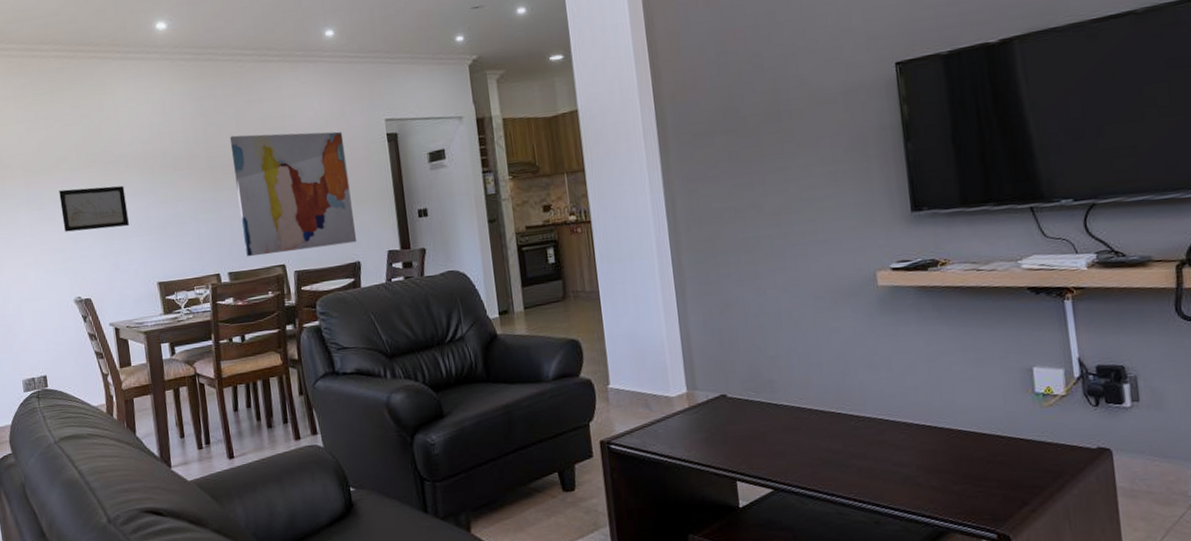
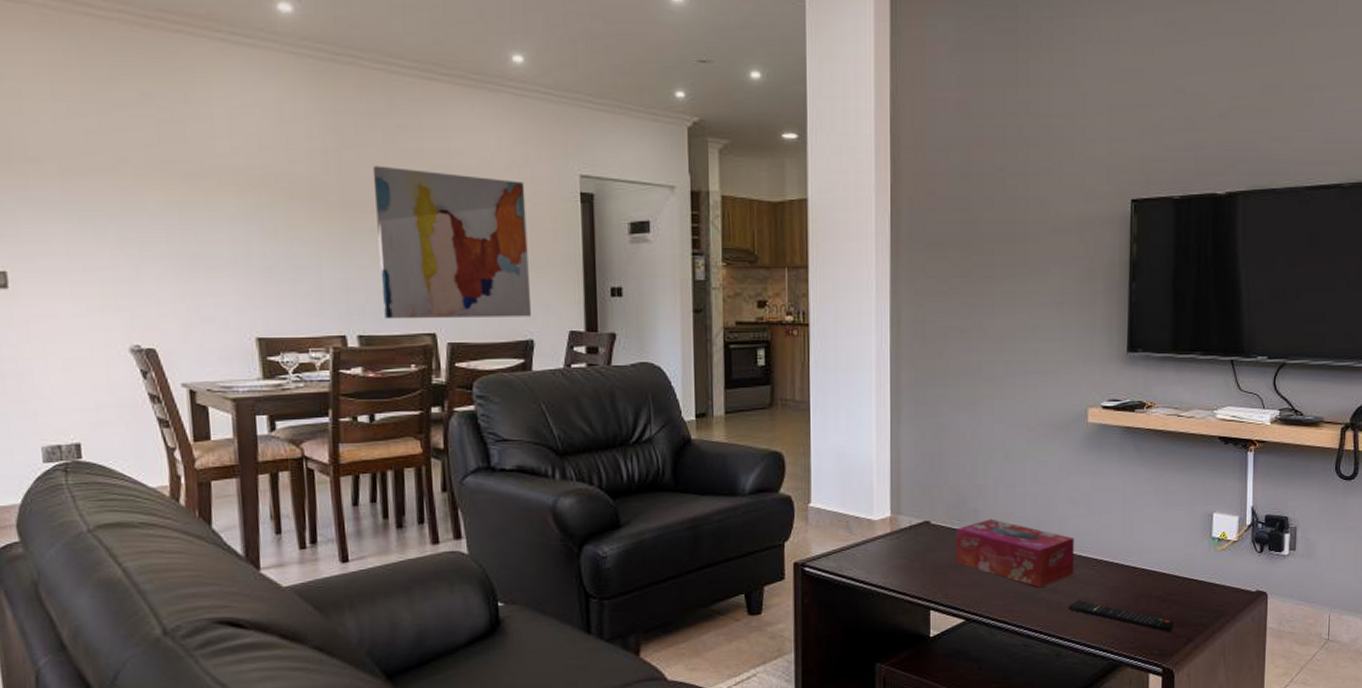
wall art: present [59,185,129,232] -> none [114,202,219,262]
tissue box: none [753,388,883,455] -> present [955,519,1074,588]
remote control: none [881,465,1005,497] -> present [1068,599,1175,633]

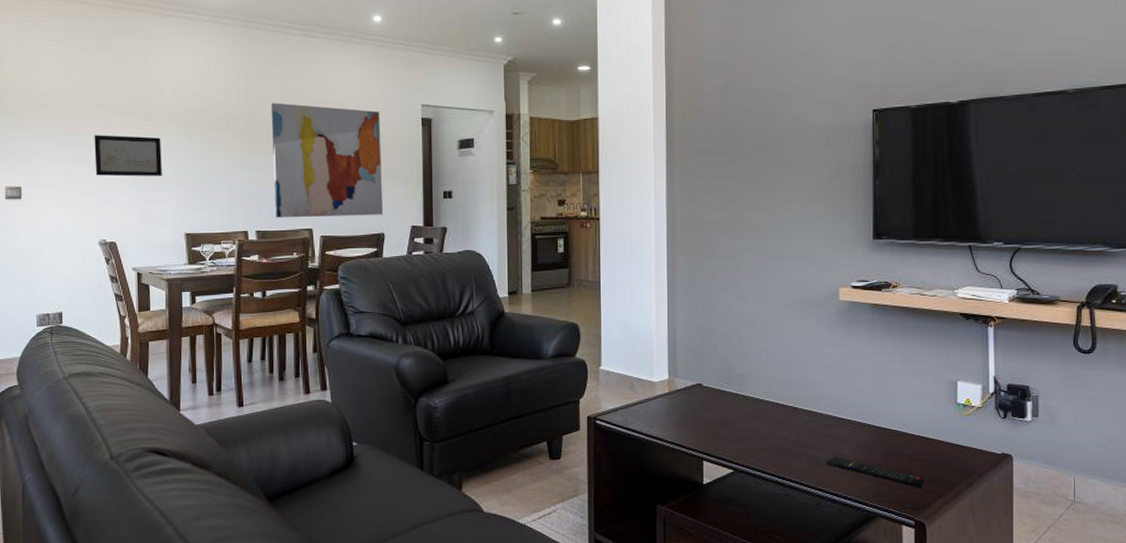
wall art: none [114,202,219,262] -> present [94,135,162,177]
tissue box: present [955,519,1074,588] -> none [724,382,830,444]

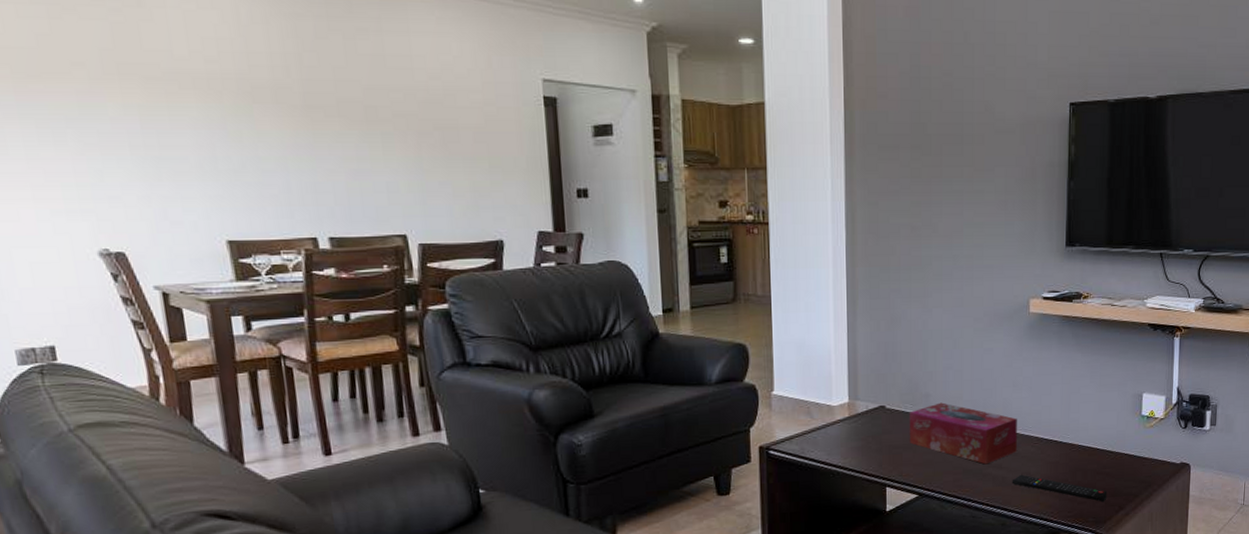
wall art: present [94,135,162,177] -> none [72,106,184,166]
wall art: present [270,102,384,218] -> none [334,69,501,222]
tissue box: none [724,382,830,444] -> present [909,402,1017,465]

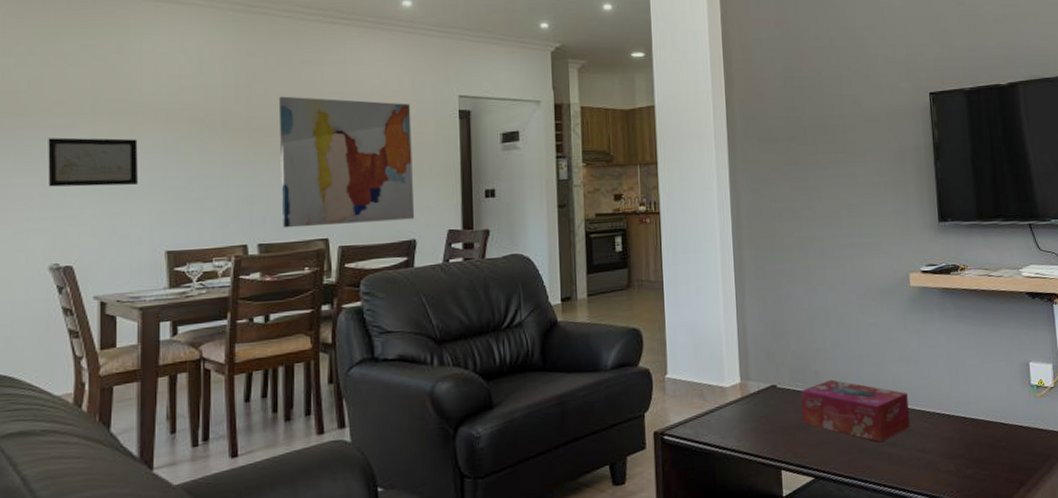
wall art: none [72,106,184,166] -> present [48,137,138,187]
wall art: none [334,69,501,222] -> present [278,96,415,228]
remote control: present [1011,474,1108,503] -> none [907,451,1007,479]

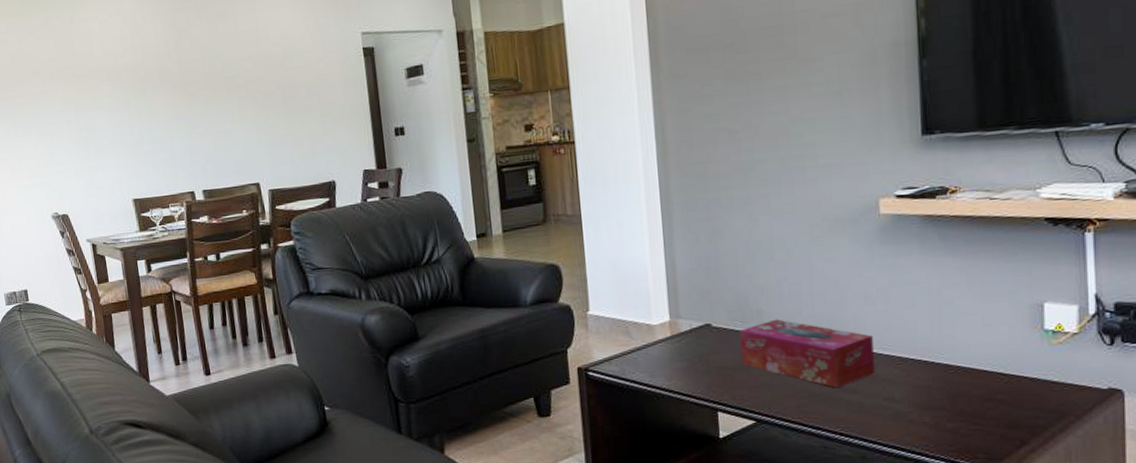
wall art: present [48,137,138,187] -> none [33,100,103,147]
wall art: present [278,96,415,228] -> none [202,45,332,175]

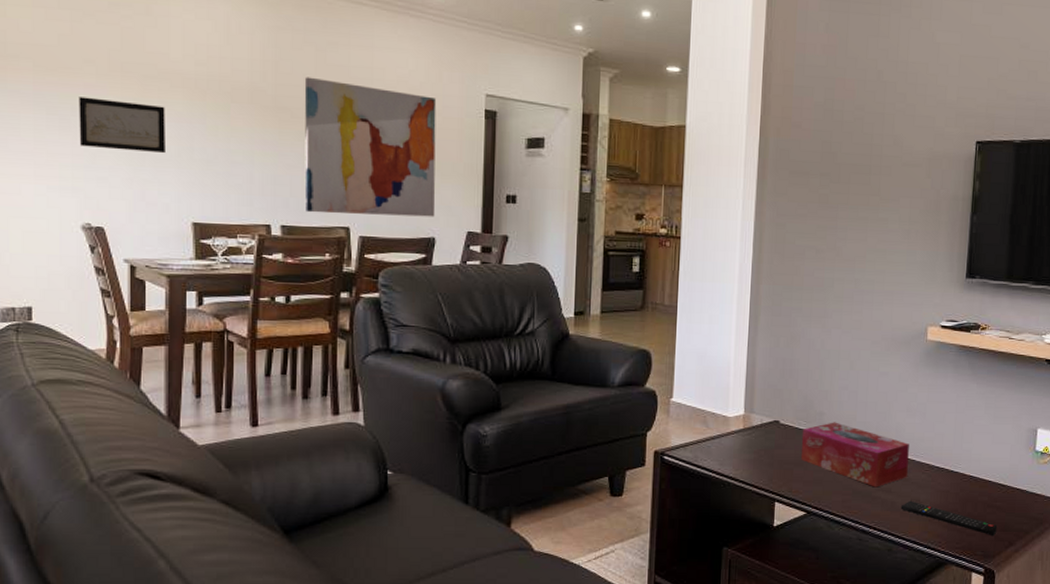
wall art: none [33,100,103,147] -> present [79,97,165,154]
wall art: none [202,45,332,175] -> present [304,77,437,217]
remote control: none [870,400,1003,436] -> present [900,500,998,537]

